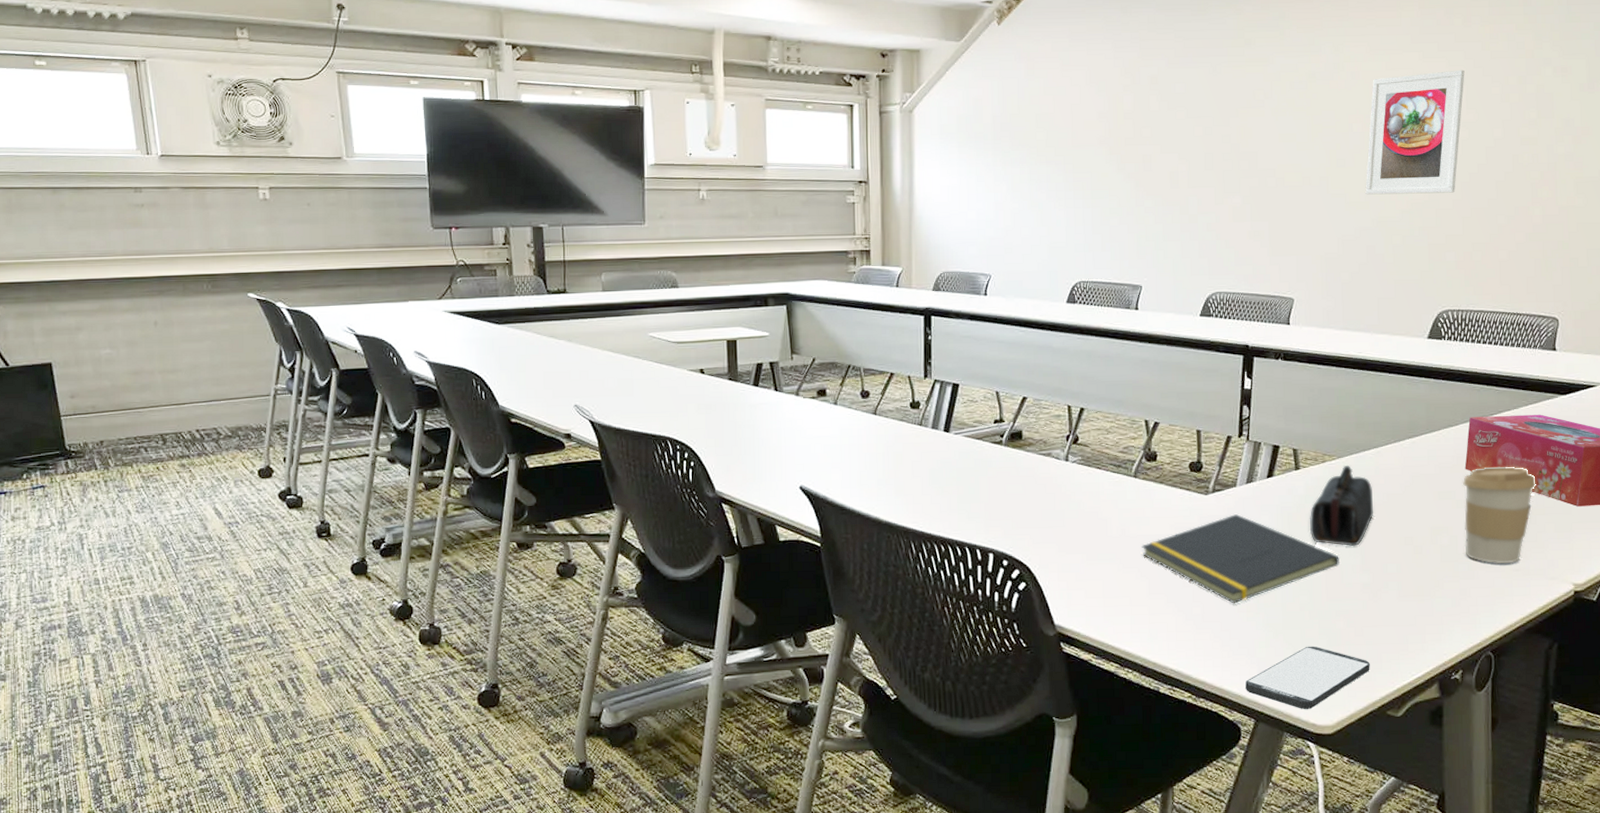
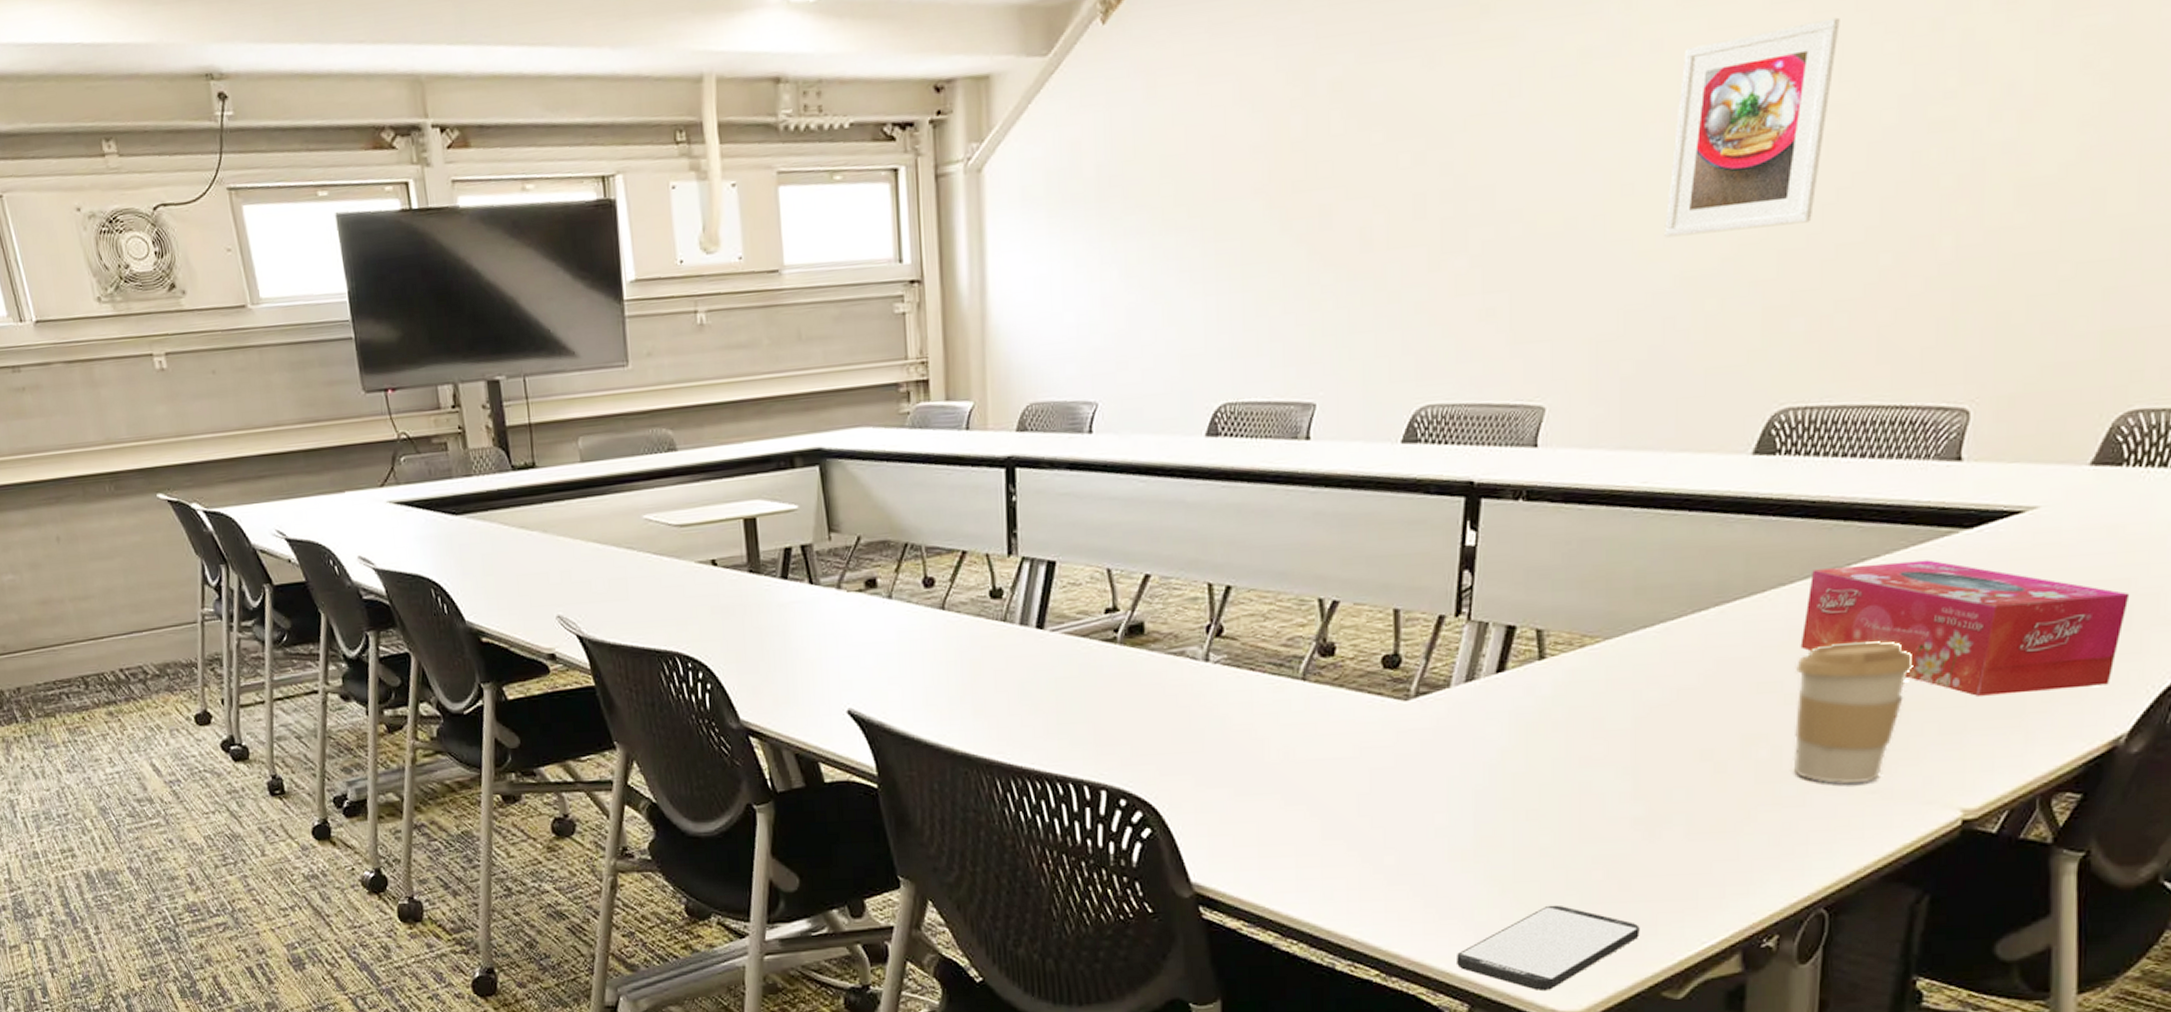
notepad: present [1142,514,1339,604] -> none [1312,726,1600,850]
pencil case: present [1310,465,1373,547] -> none [1558,649,1655,766]

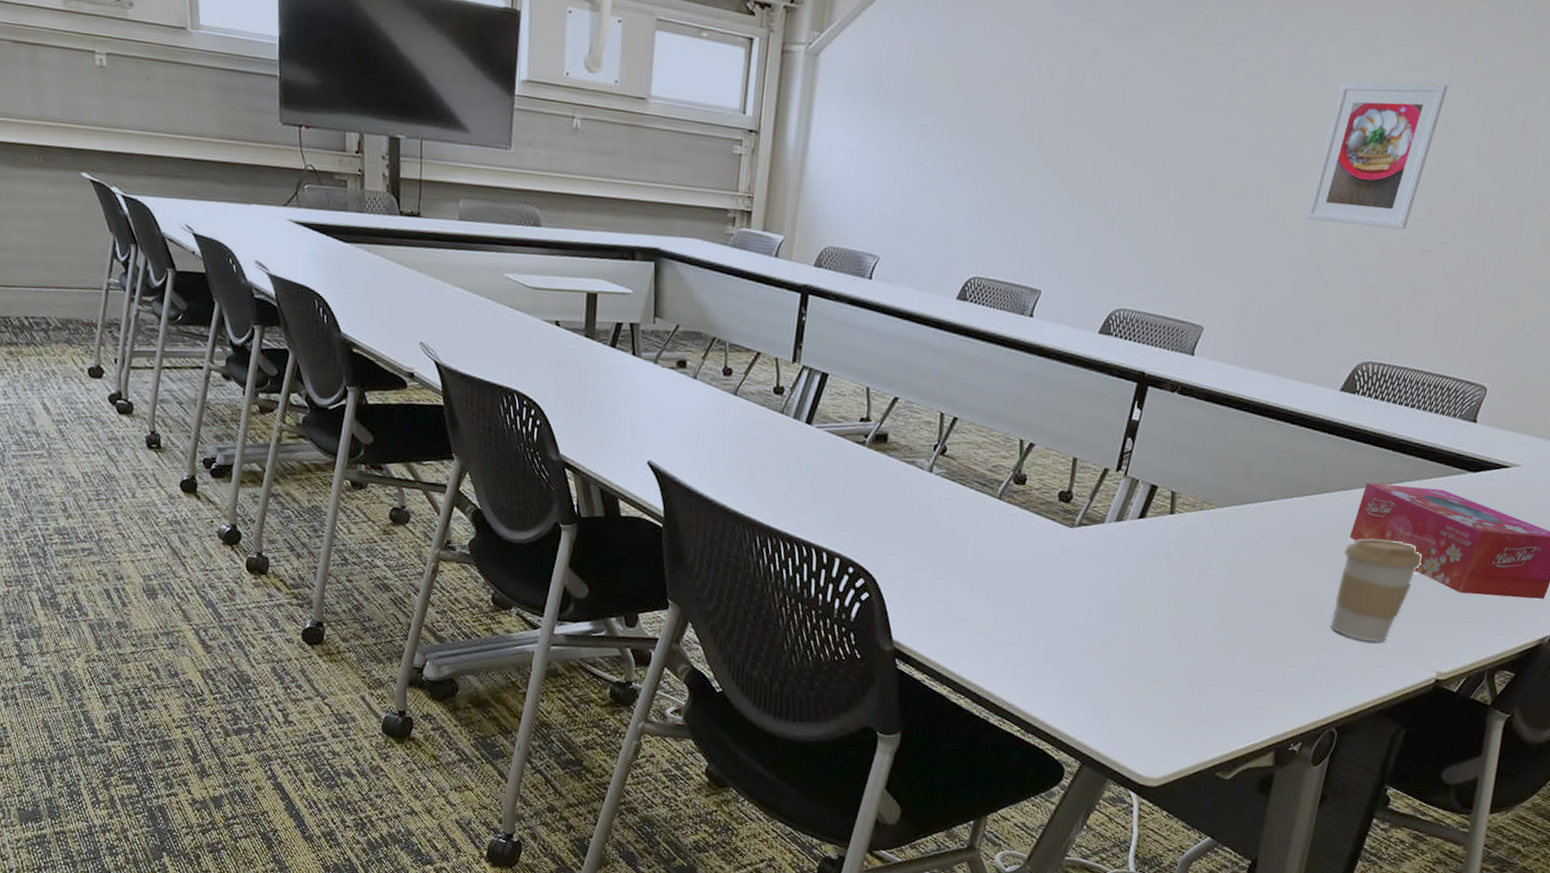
smartphone: present [1457,905,1640,992] -> none [1077,697,1209,760]

